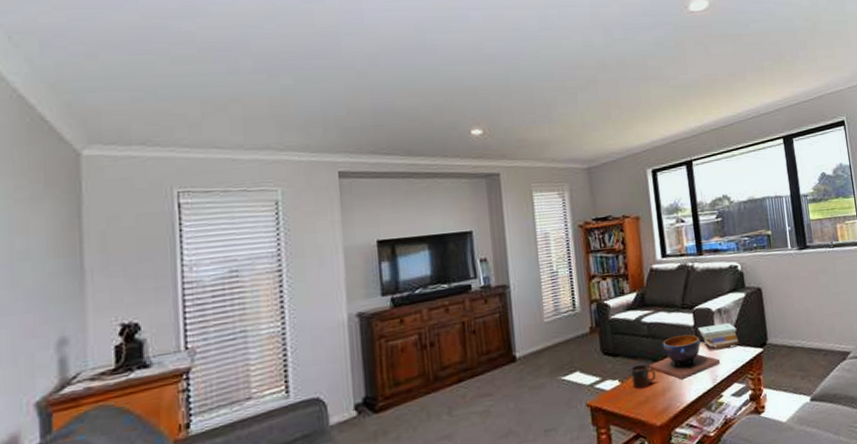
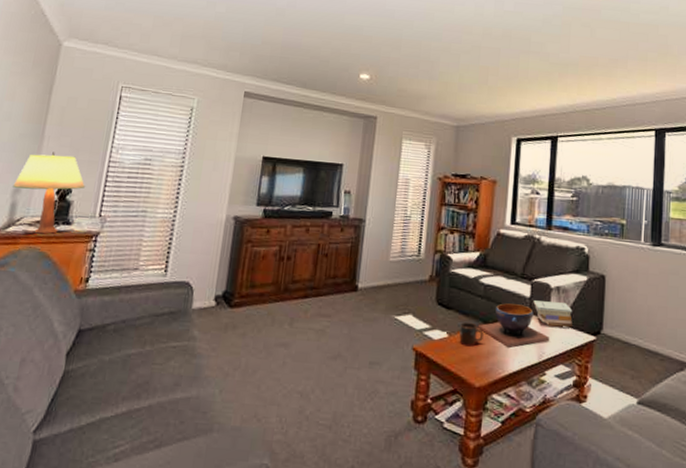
table lamp: none [55,286,157,388] -> present [13,152,85,235]

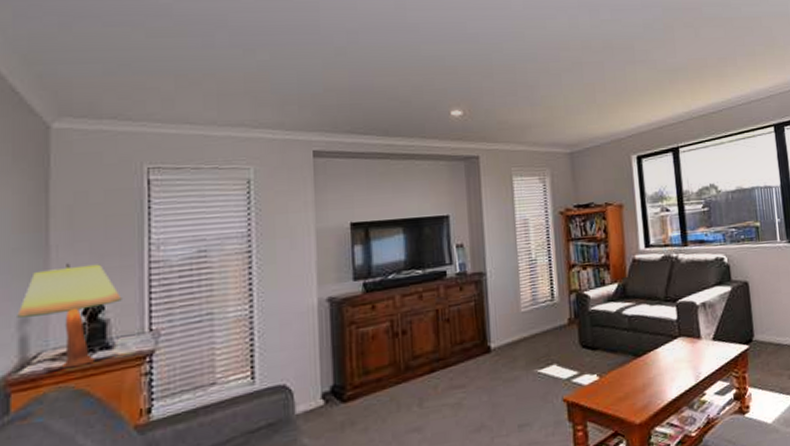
mug: present [459,322,484,347] -> none [610,358,636,385]
decorative bowl: present [477,303,550,348] -> none [628,328,704,376]
books: present [533,300,574,328] -> none [681,318,725,346]

